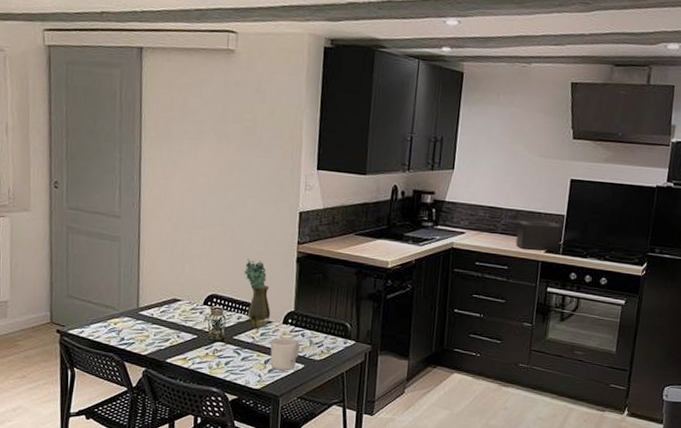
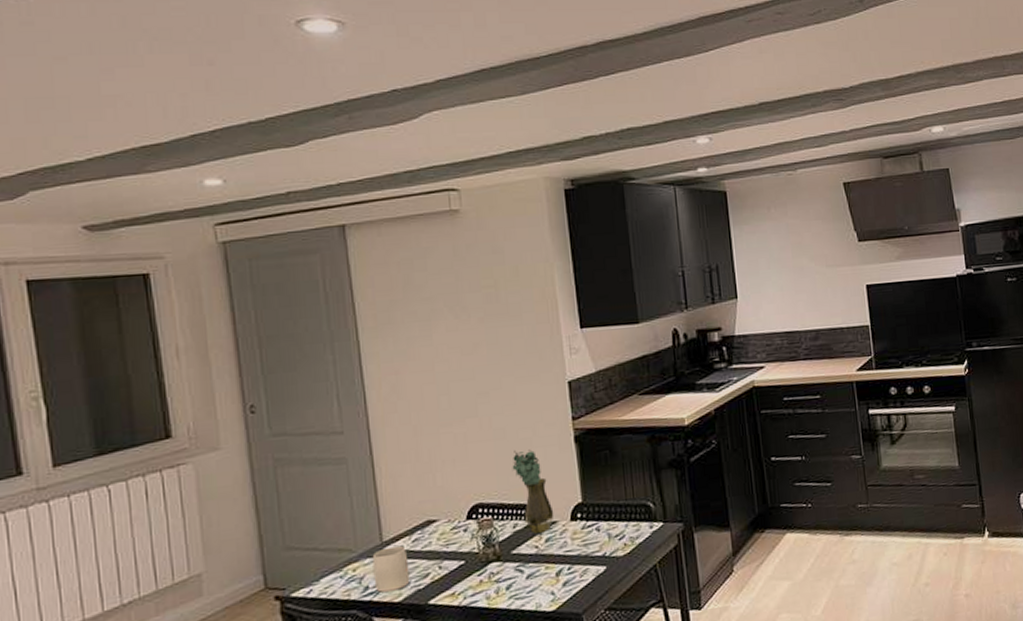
mug: none [128,312,156,346] -> present [372,545,410,593]
mug: present [270,337,301,371] -> none [560,535,598,581]
toaster: present [515,220,563,252] -> none [820,336,873,373]

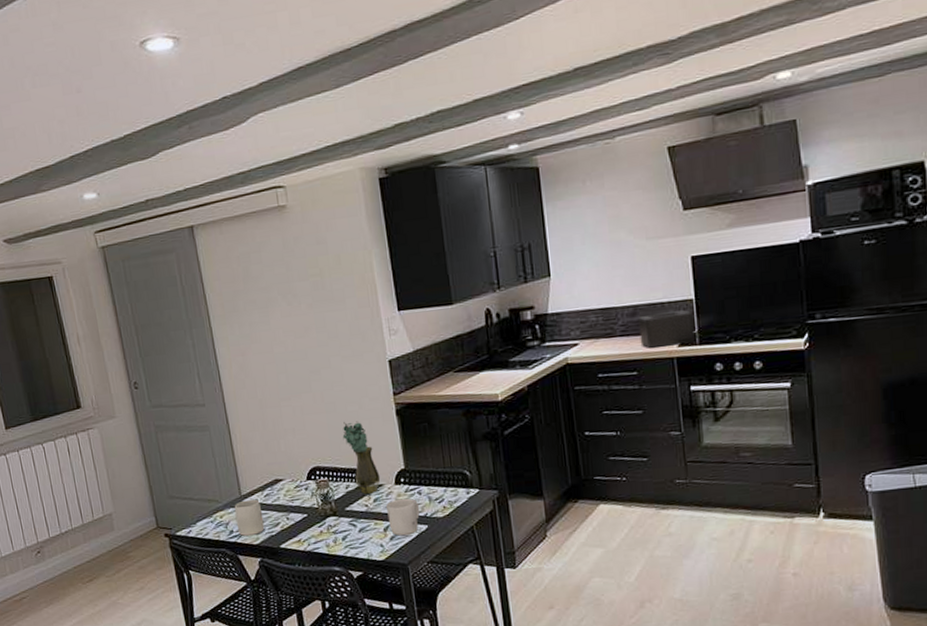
mug: none [560,535,598,581] -> present [386,498,420,536]
toaster: none [820,336,873,373] -> present [638,310,696,349]

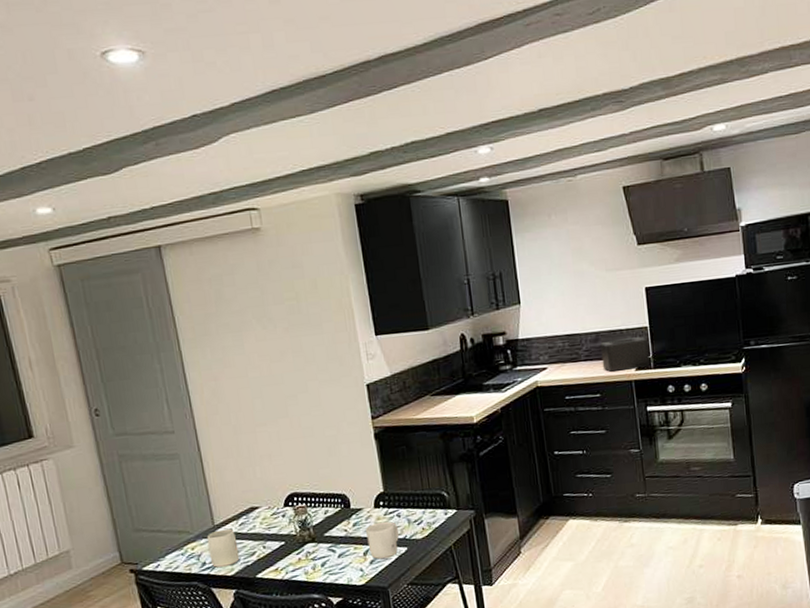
vase: present [342,421,381,494] -> none [320,445,360,519]

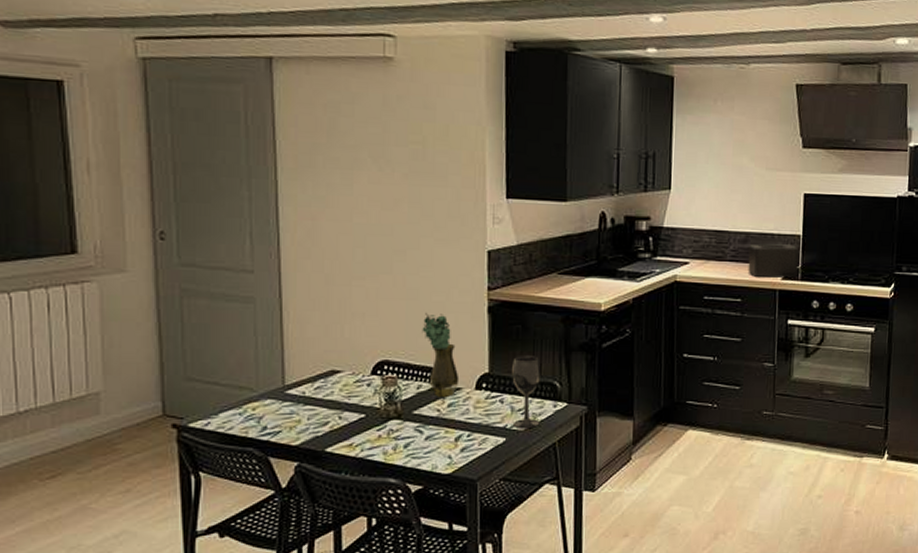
mug: present [206,528,240,568] -> none [272,391,309,434]
vase: none [320,445,360,519] -> present [422,312,460,397]
mug: present [366,521,400,559] -> none [461,406,500,448]
wine glass: none [403,471,435,538] -> present [512,354,542,429]

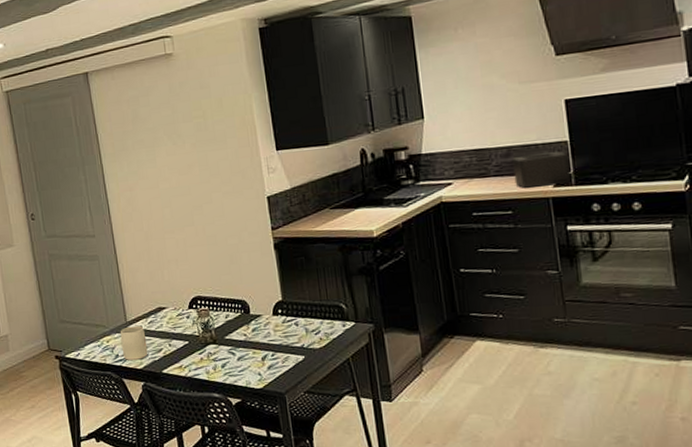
mug: none [272,391,309,434] -> present [120,325,148,360]
vase: present [422,312,460,397] -> none [222,253,259,324]
wine glass: present [512,354,542,429] -> none [301,282,333,348]

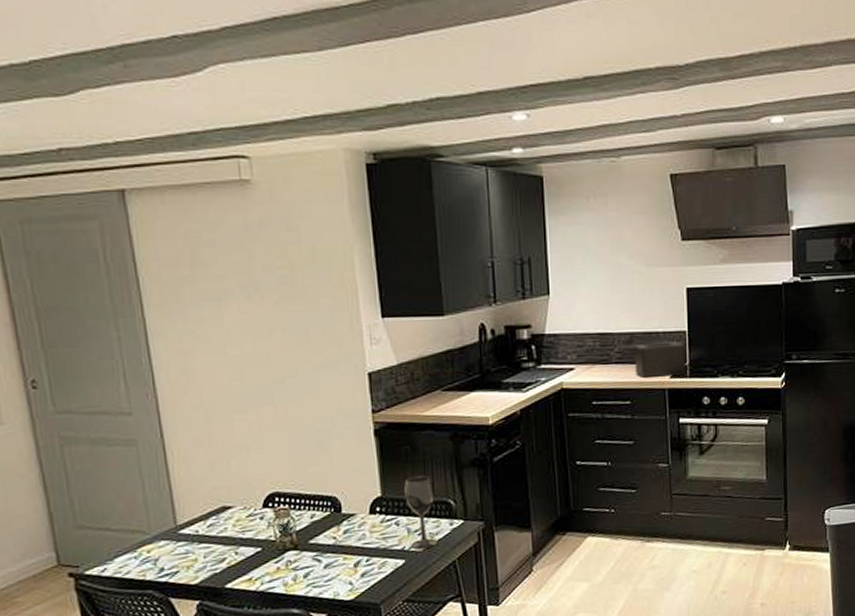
mug: present [120,325,148,360] -> none [166,530,206,575]
wine glass: none [301,282,333,348] -> present [404,474,438,550]

